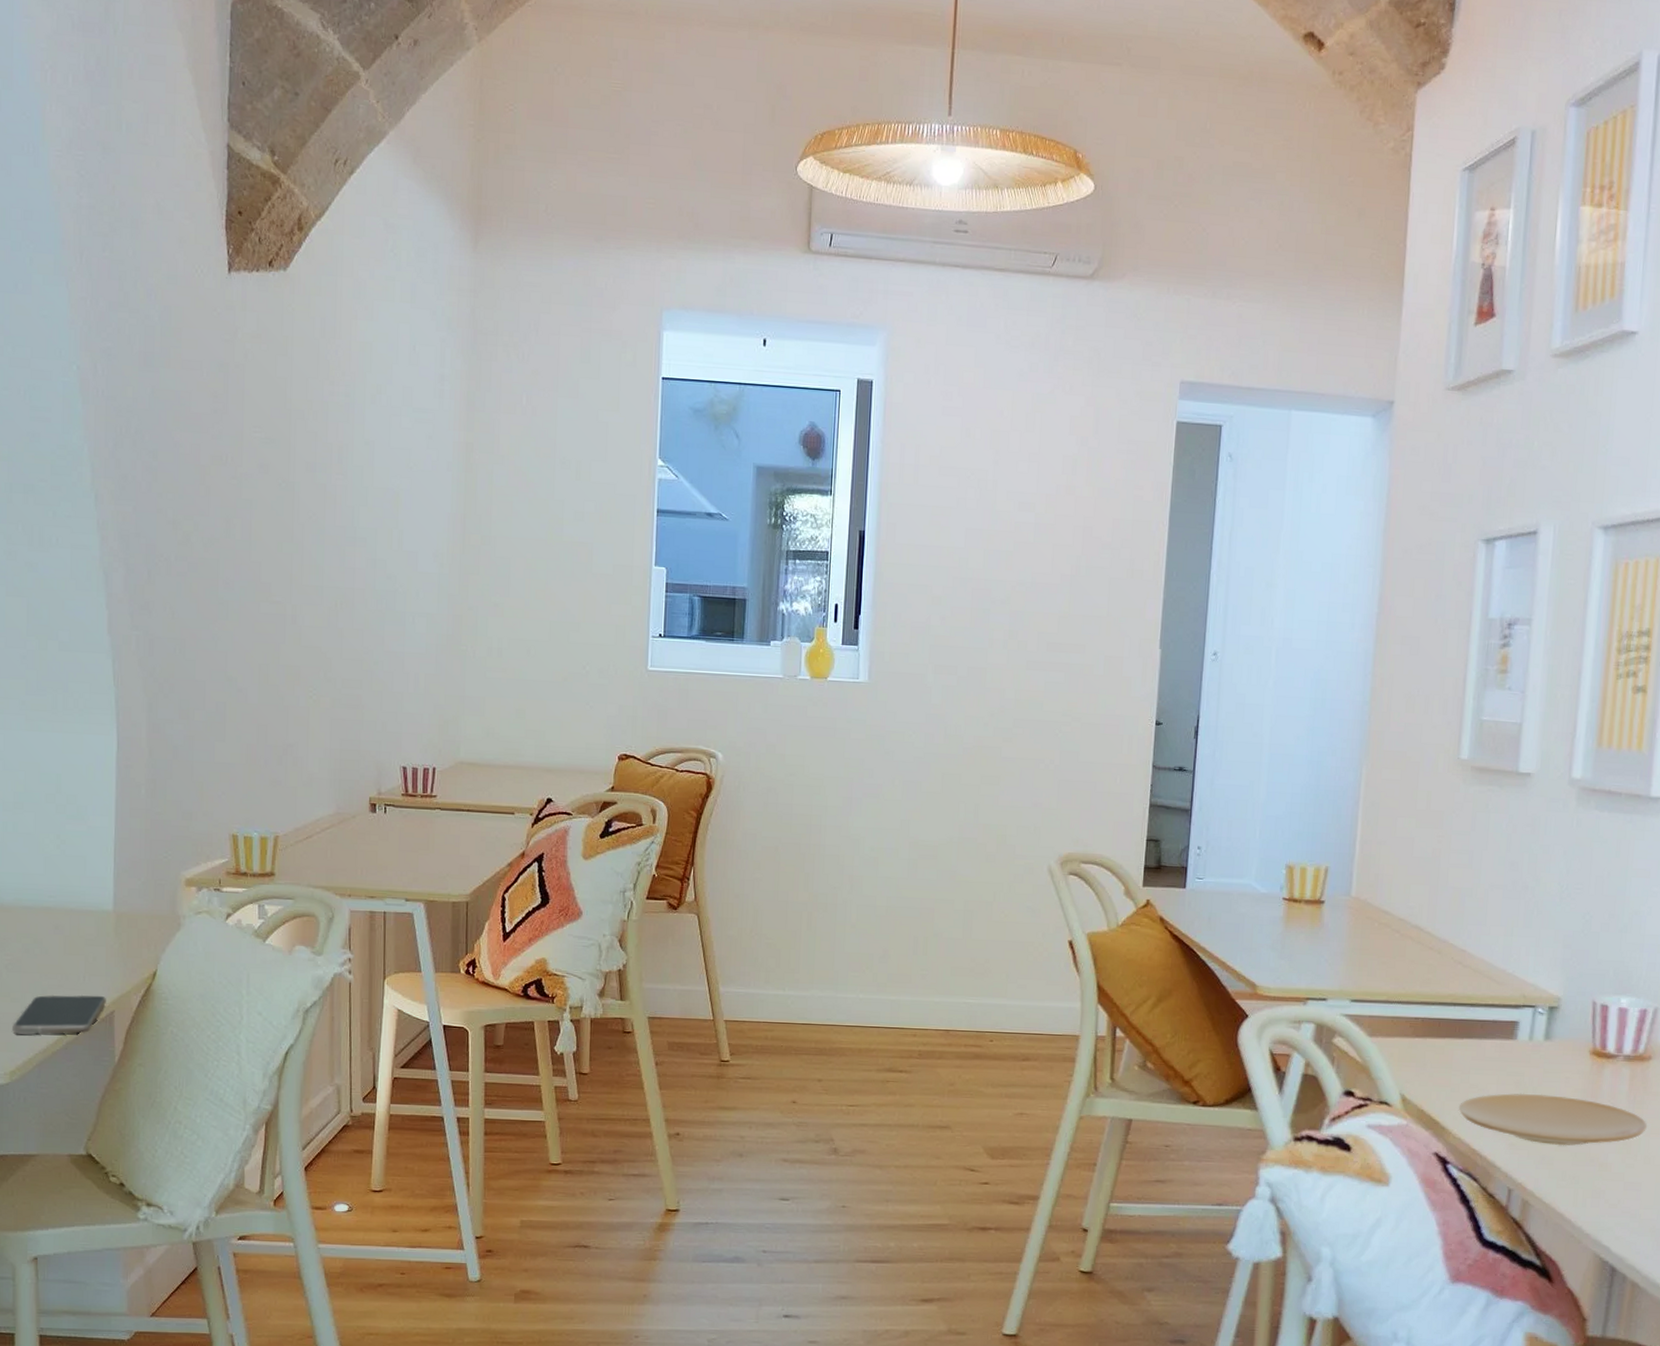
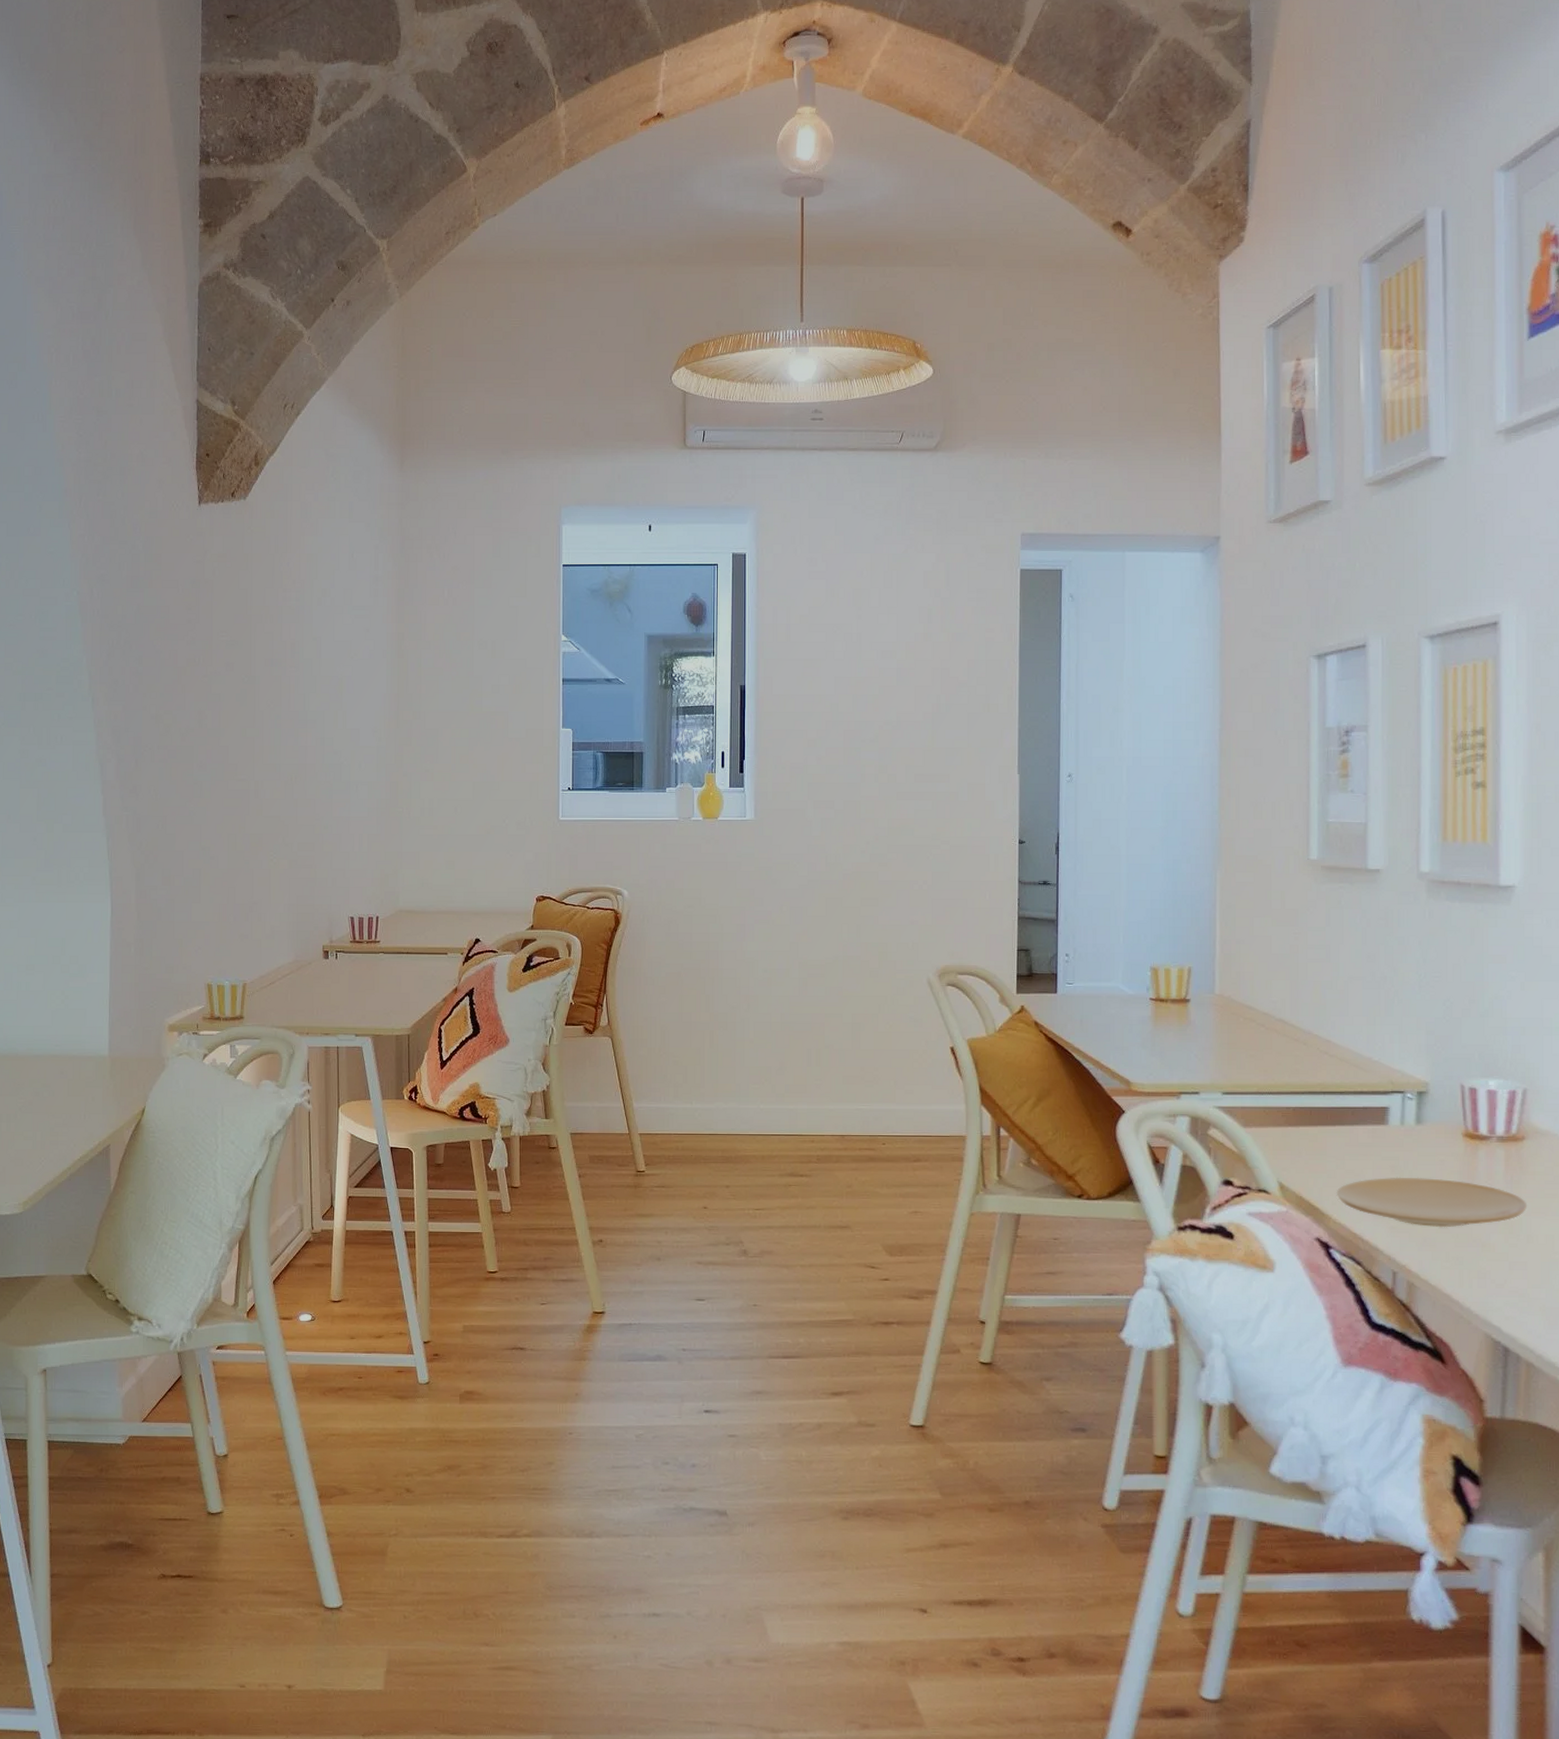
mobile phone: present [12,994,106,1036] -> none [25,1131,103,1169]

